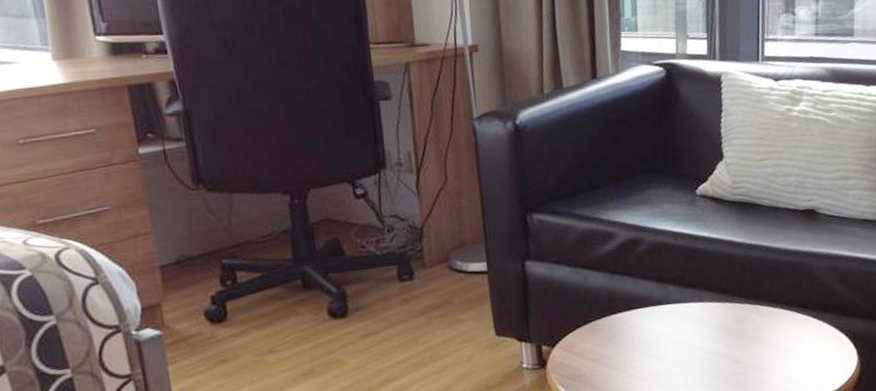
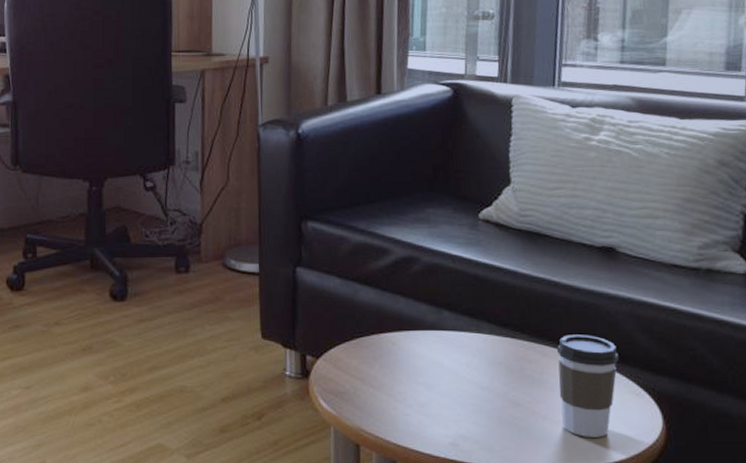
coffee cup: none [769,291,821,381] -> present [556,335,619,437]

